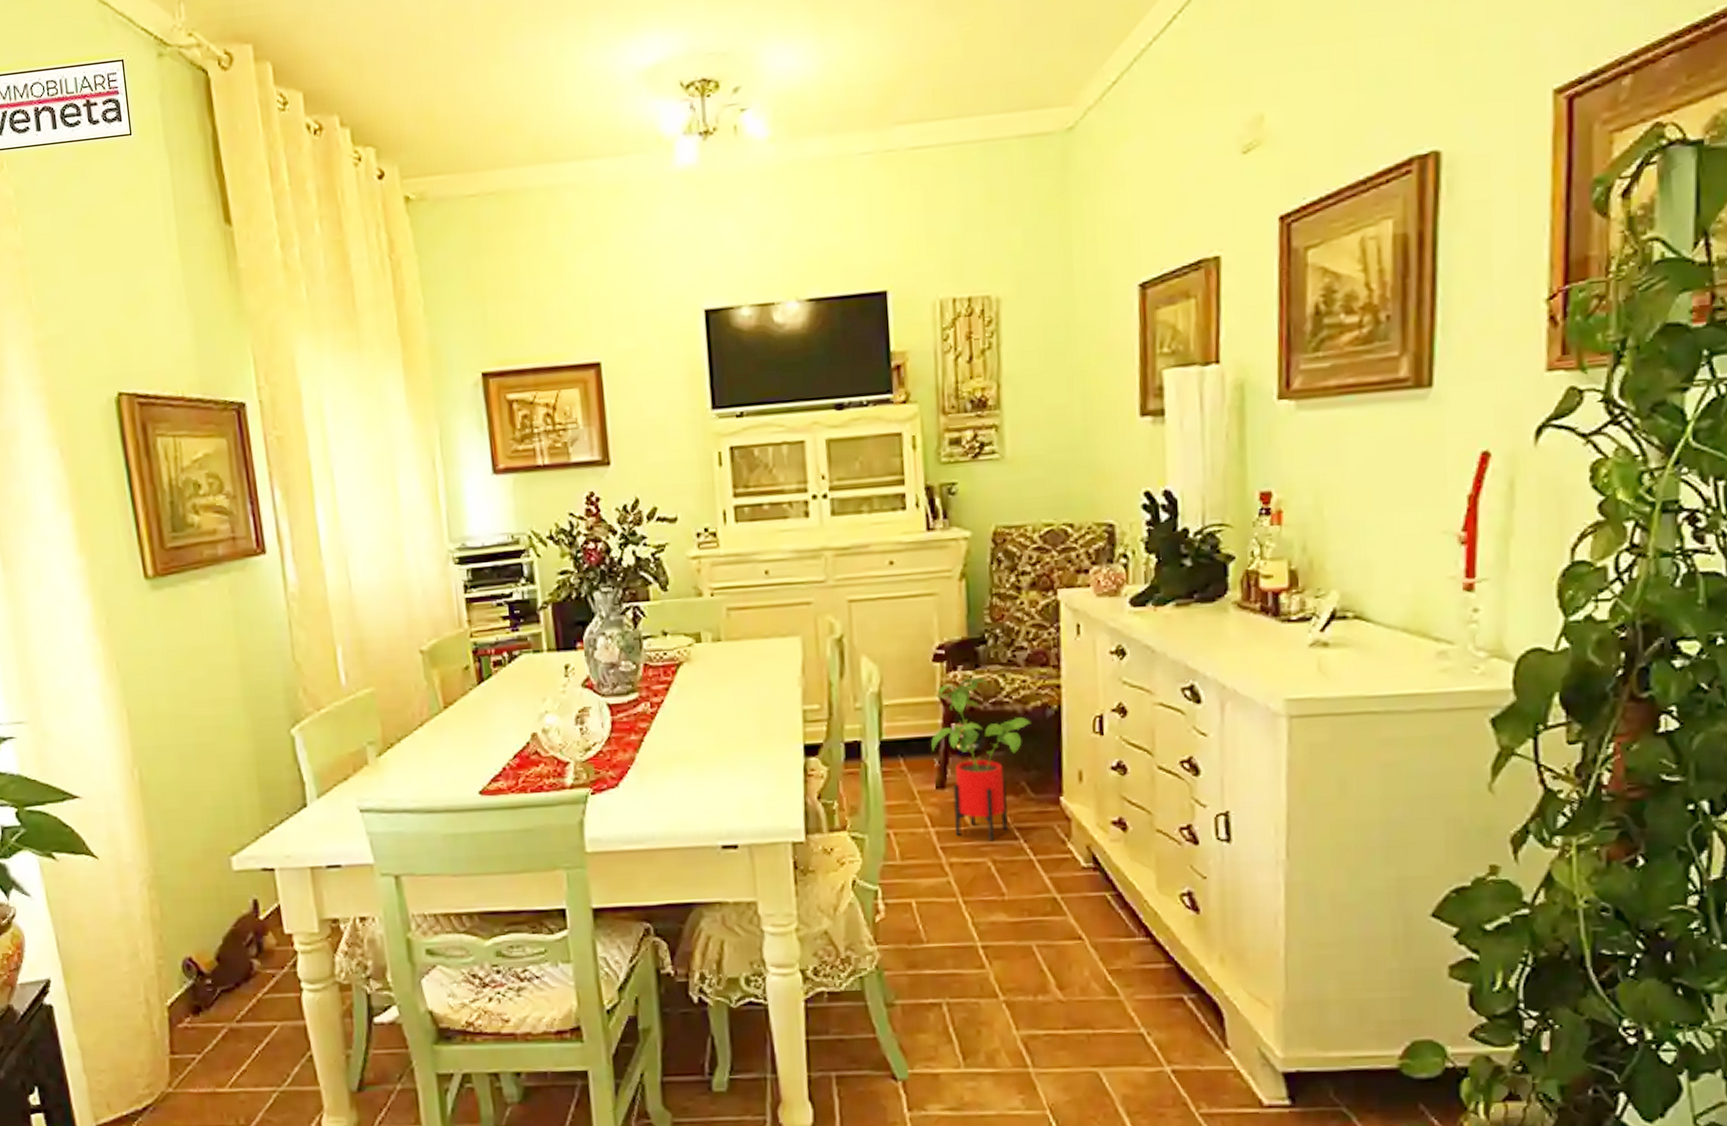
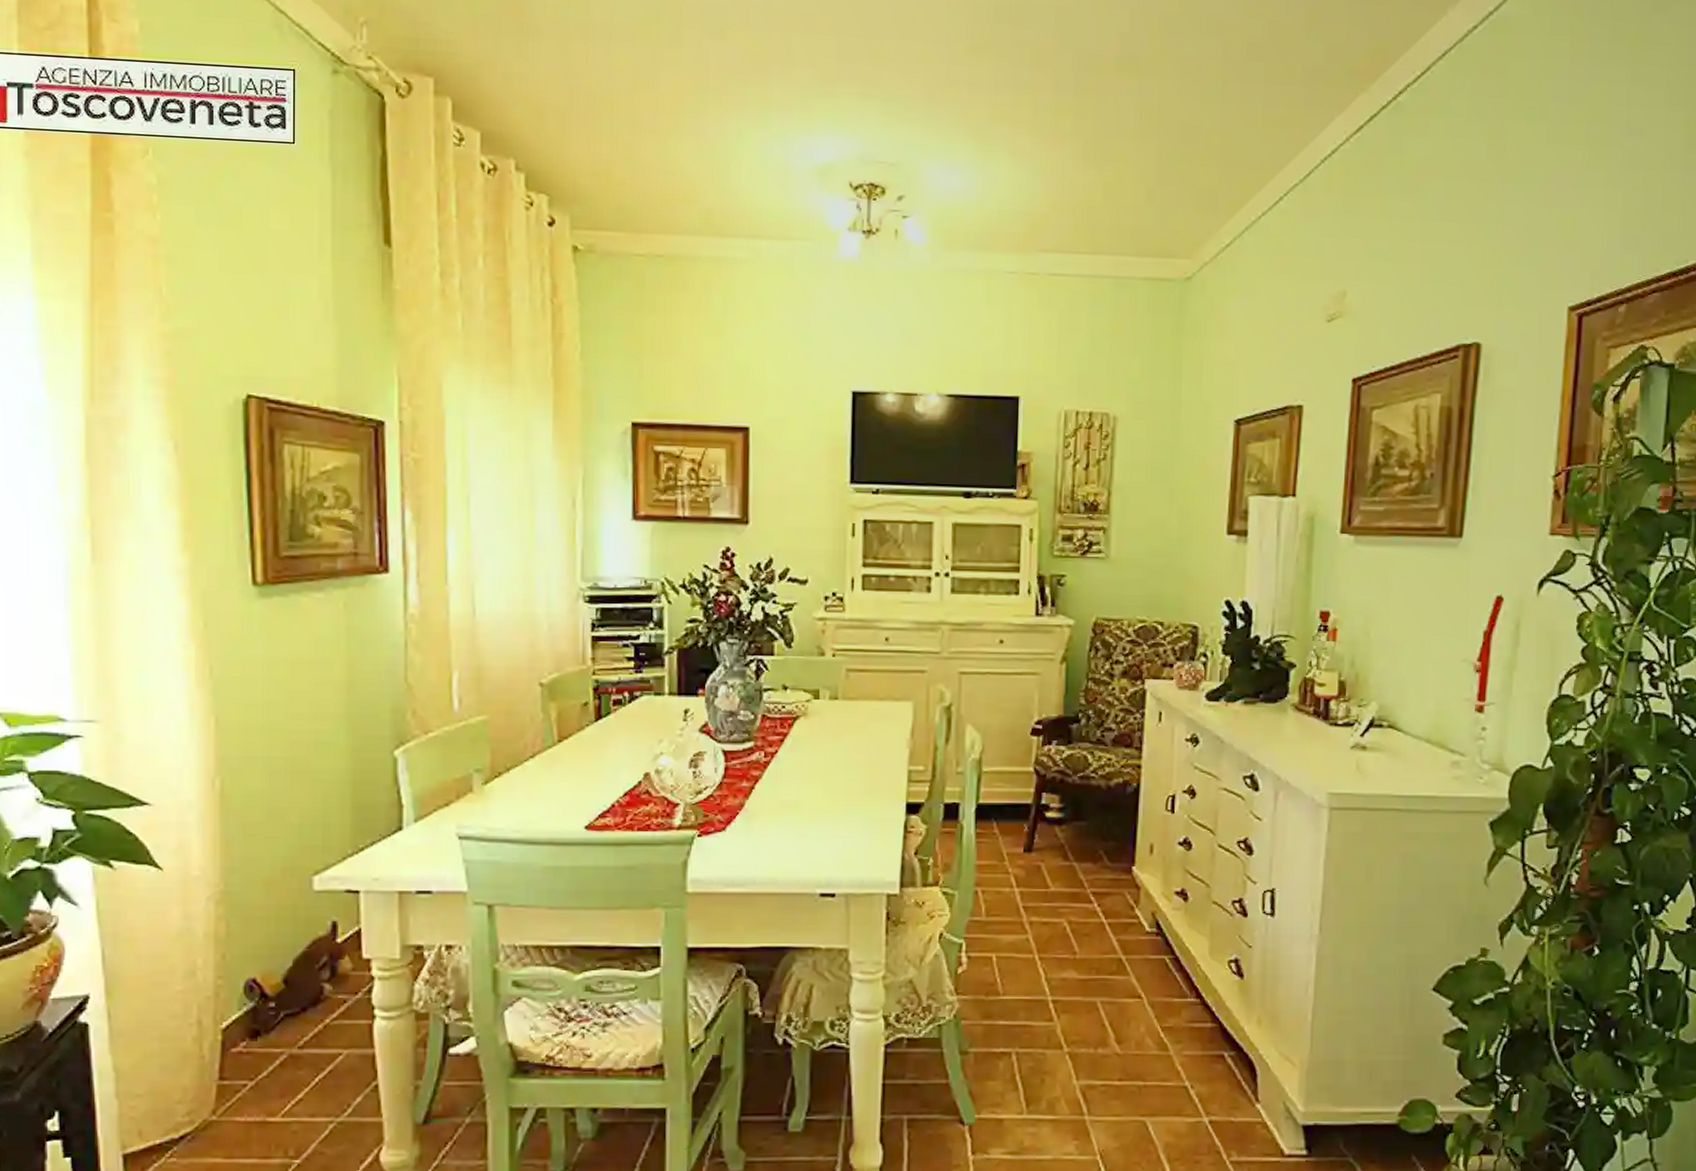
house plant: present [931,677,1032,842] -> none [1023,752,1113,904]

